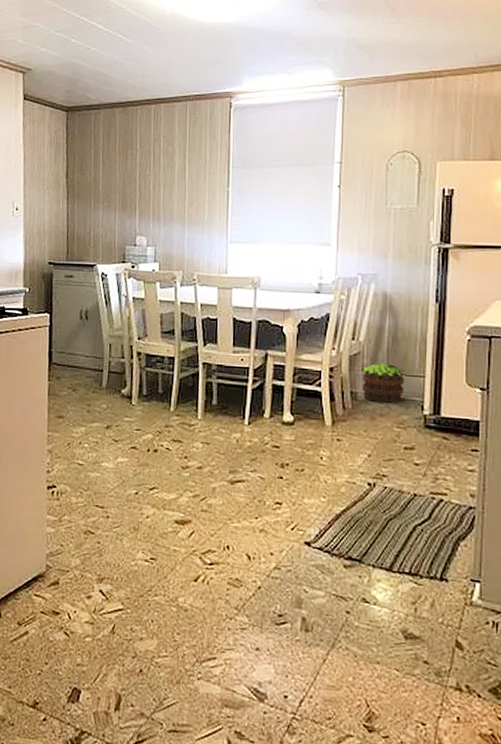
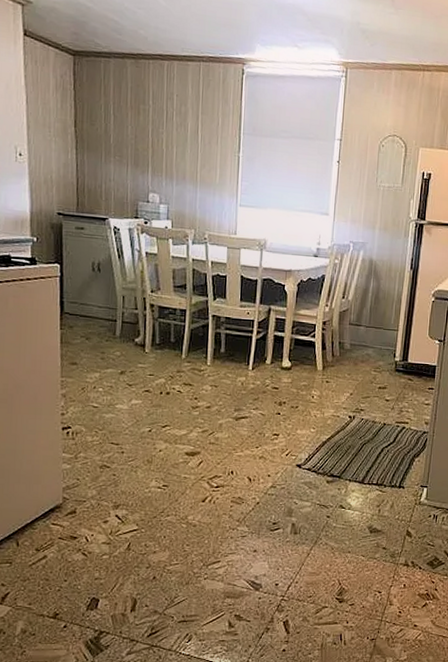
potted plant: present [363,362,404,404] -> none [349,318,382,352]

